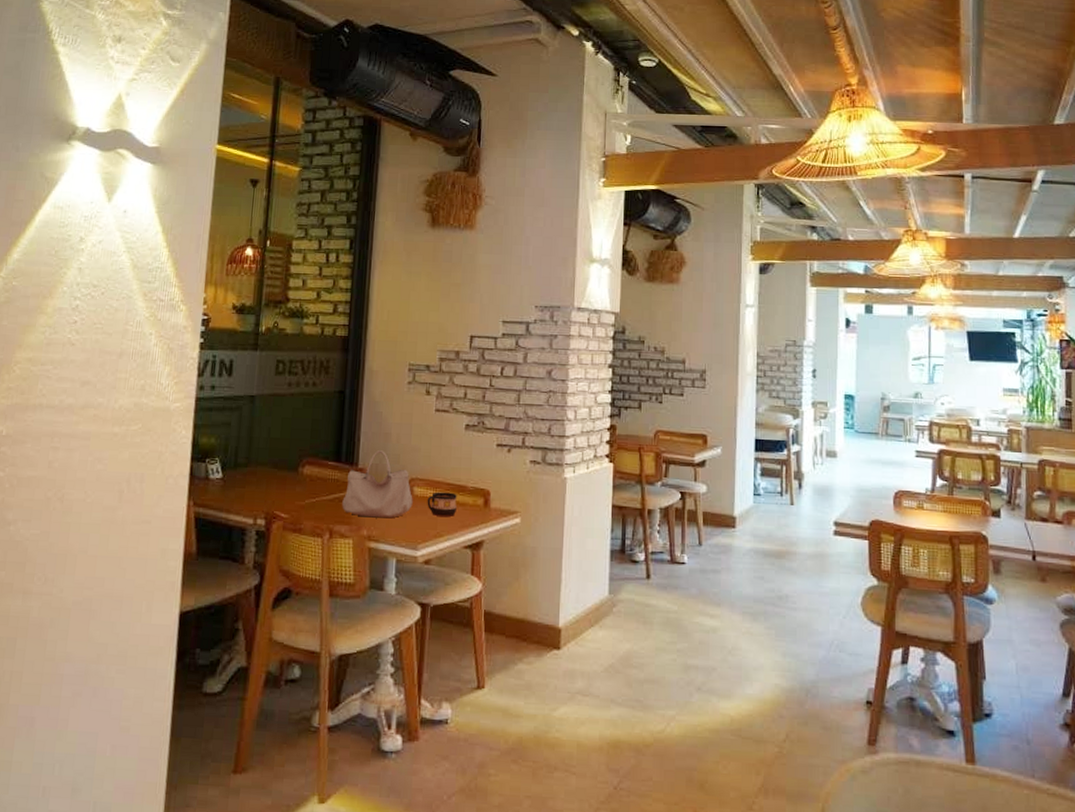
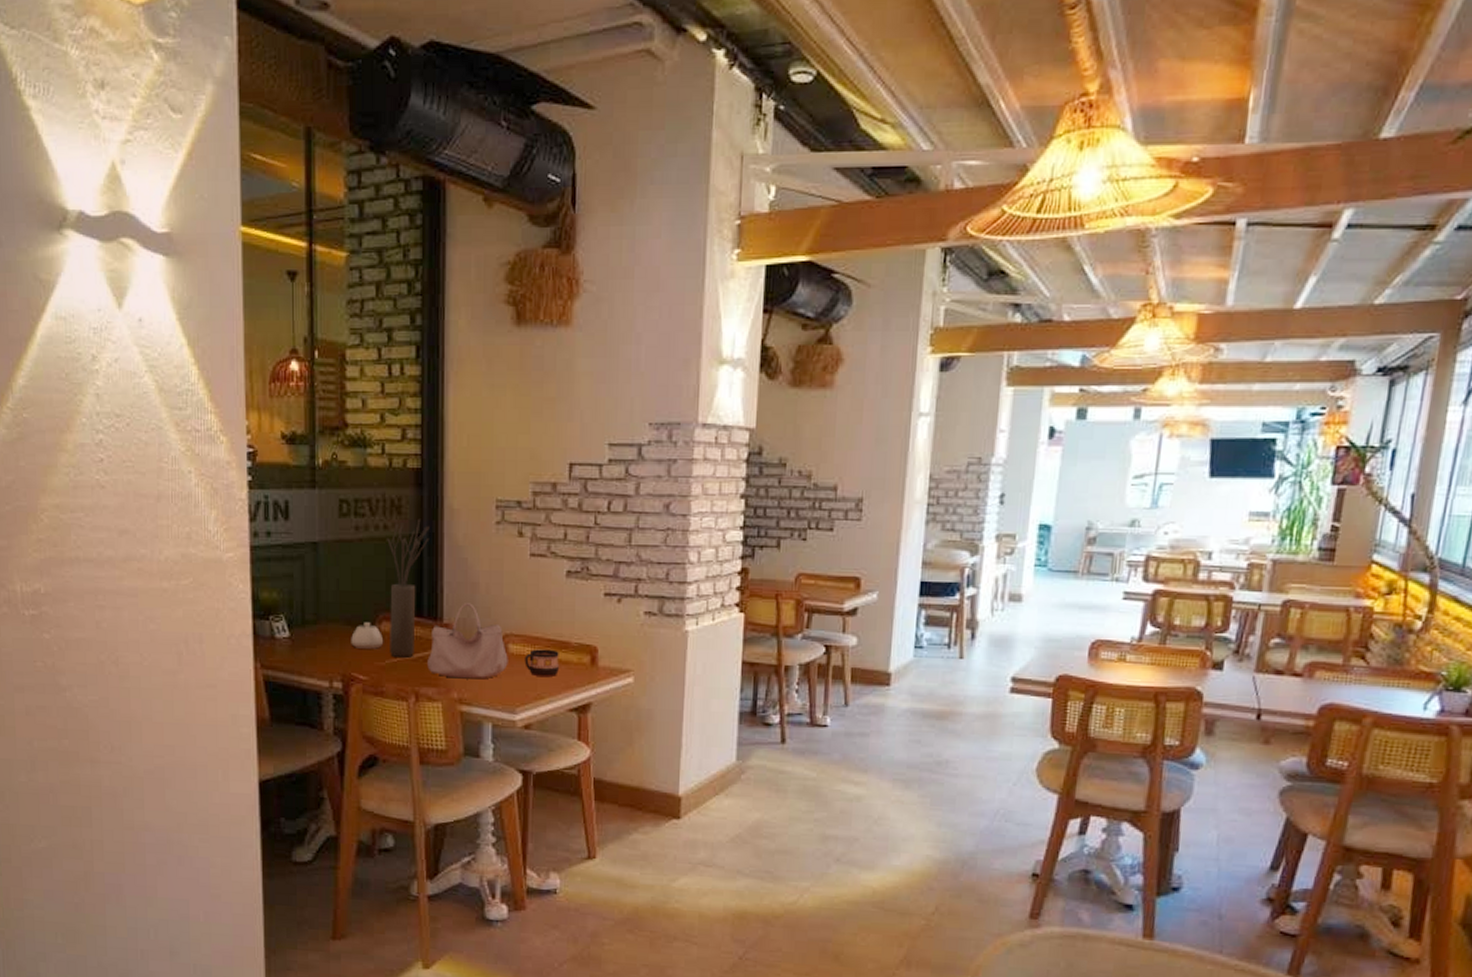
sugar bowl: none [276,466,306,491] -> present [351,622,384,650]
vase: none [310,378,352,498] -> present [387,518,430,658]

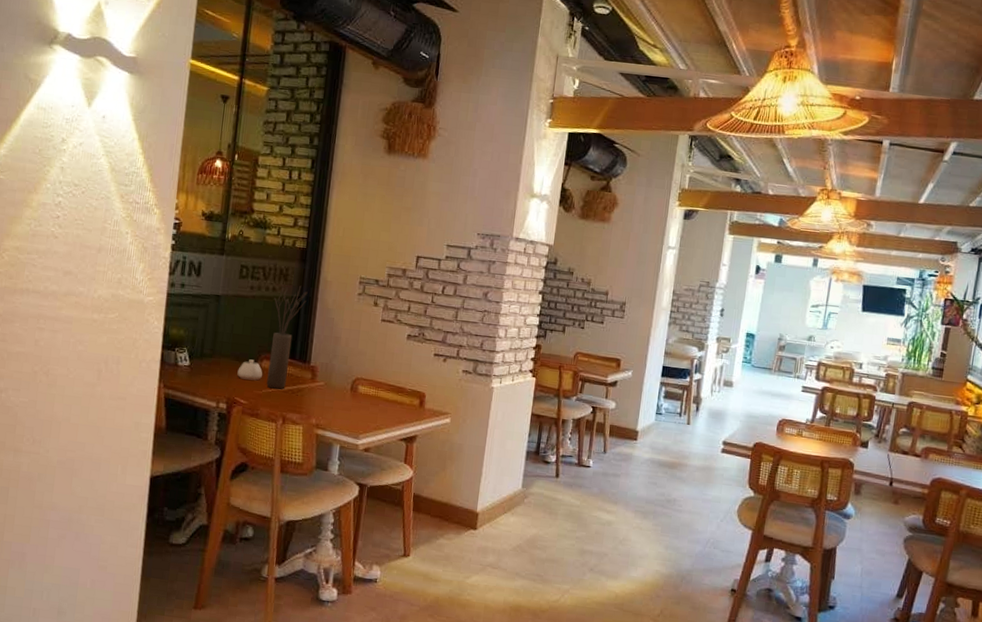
handbag: present [427,603,508,679] -> none [294,352,358,410]
cup: present [524,649,559,678] -> none [369,391,396,414]

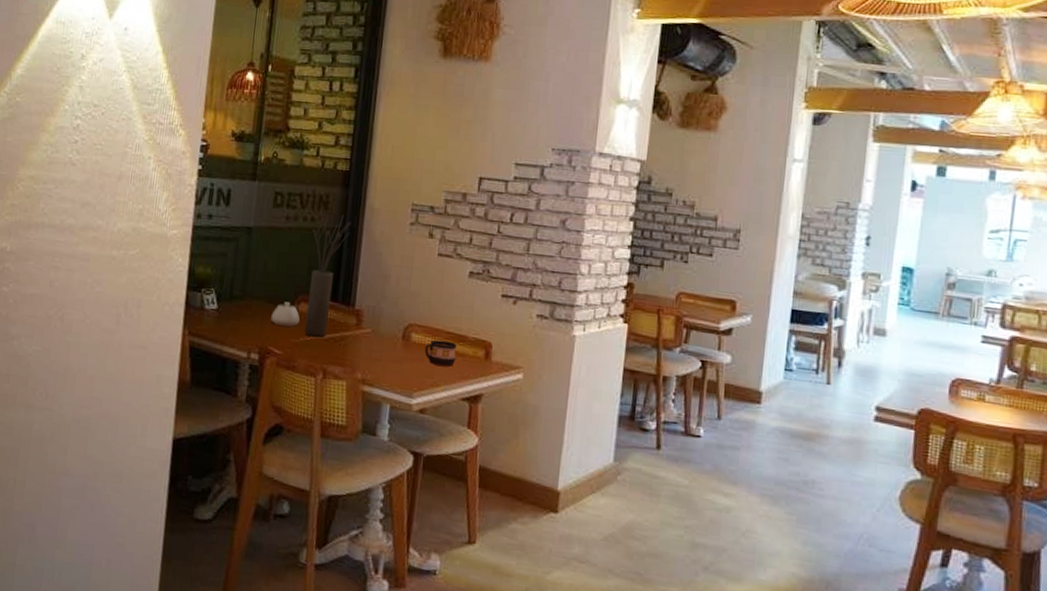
cup: none [369,391,396,414] -> present [424,340,457,367]

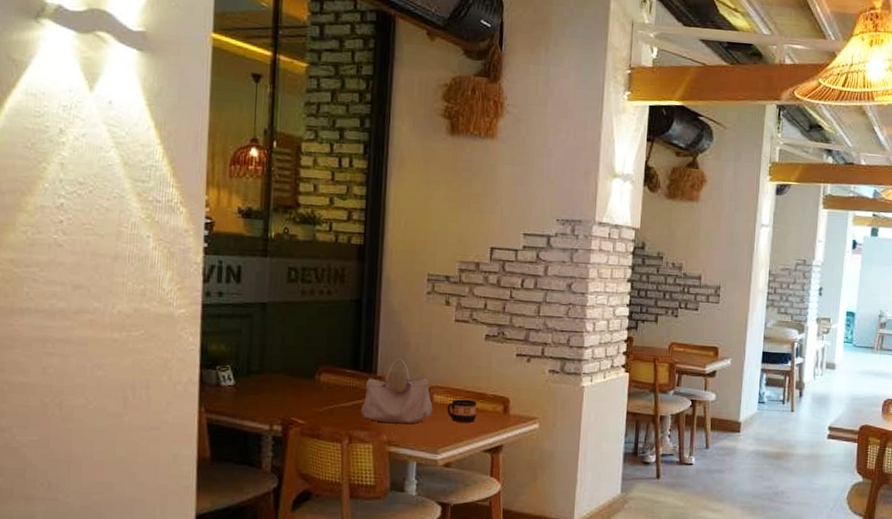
sugar bowl: present [271,302,301,327] -> none [292,373,323,398]
vase: present [304,214,352,338] -> none [327,286,369,405]
handbag: none [336,292,411,363] -> present [361,359,433,424]

